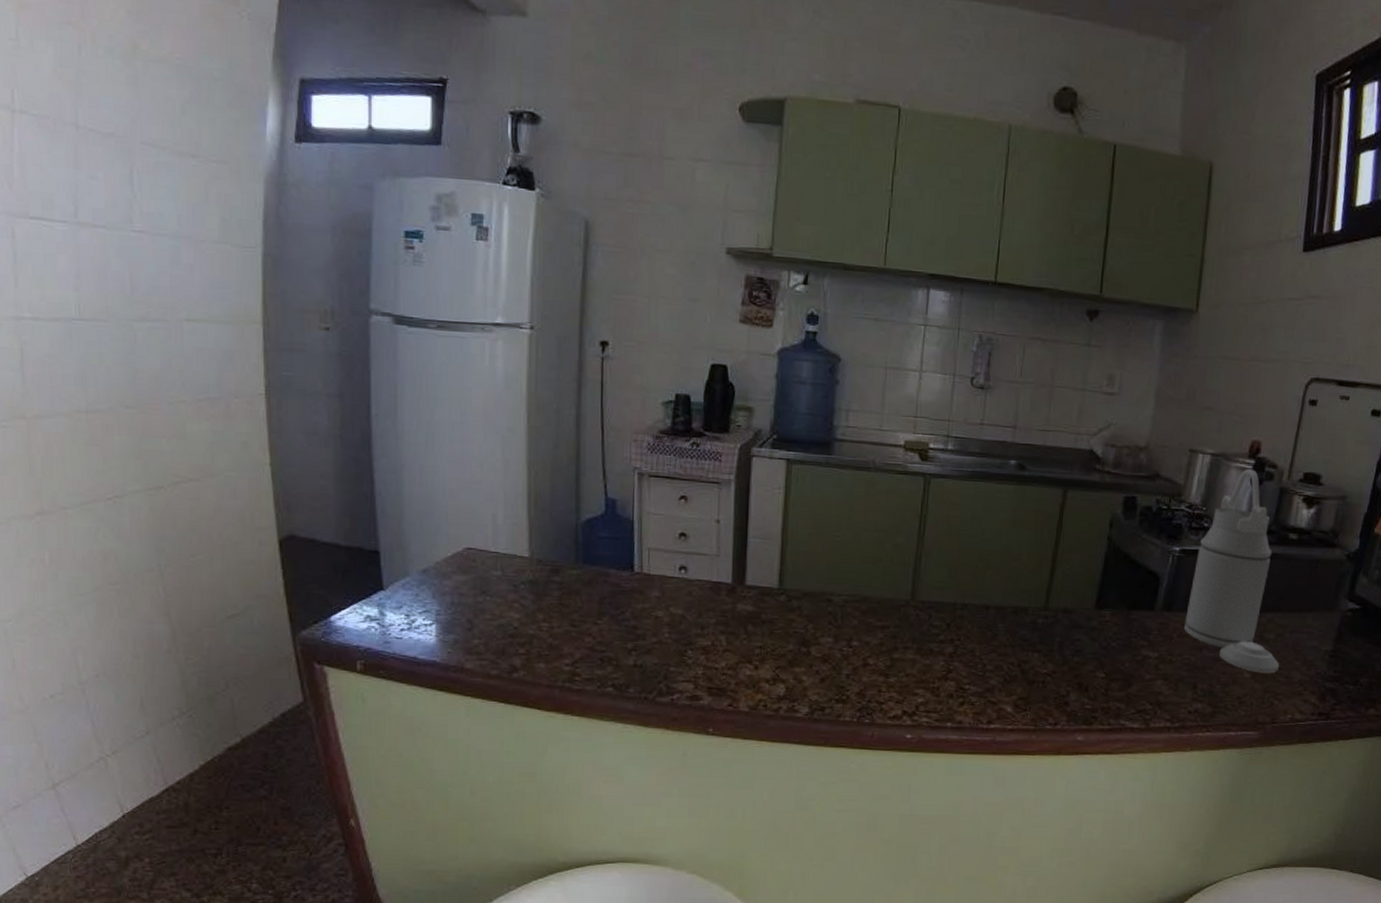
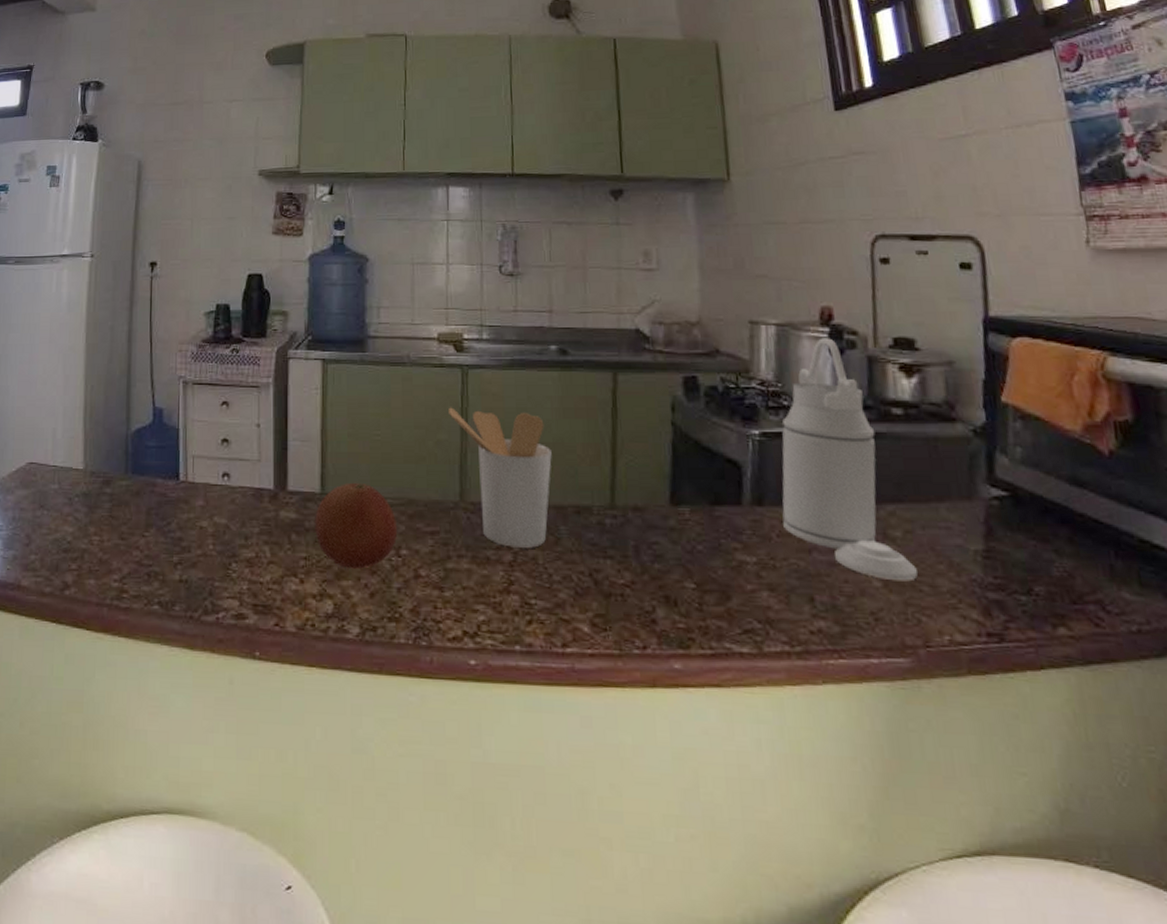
fruit: none [771,579,851,658] -> present [315,482,398,569]
utensil holder: none [907,513,999,642] -> present [447,407,552,548]

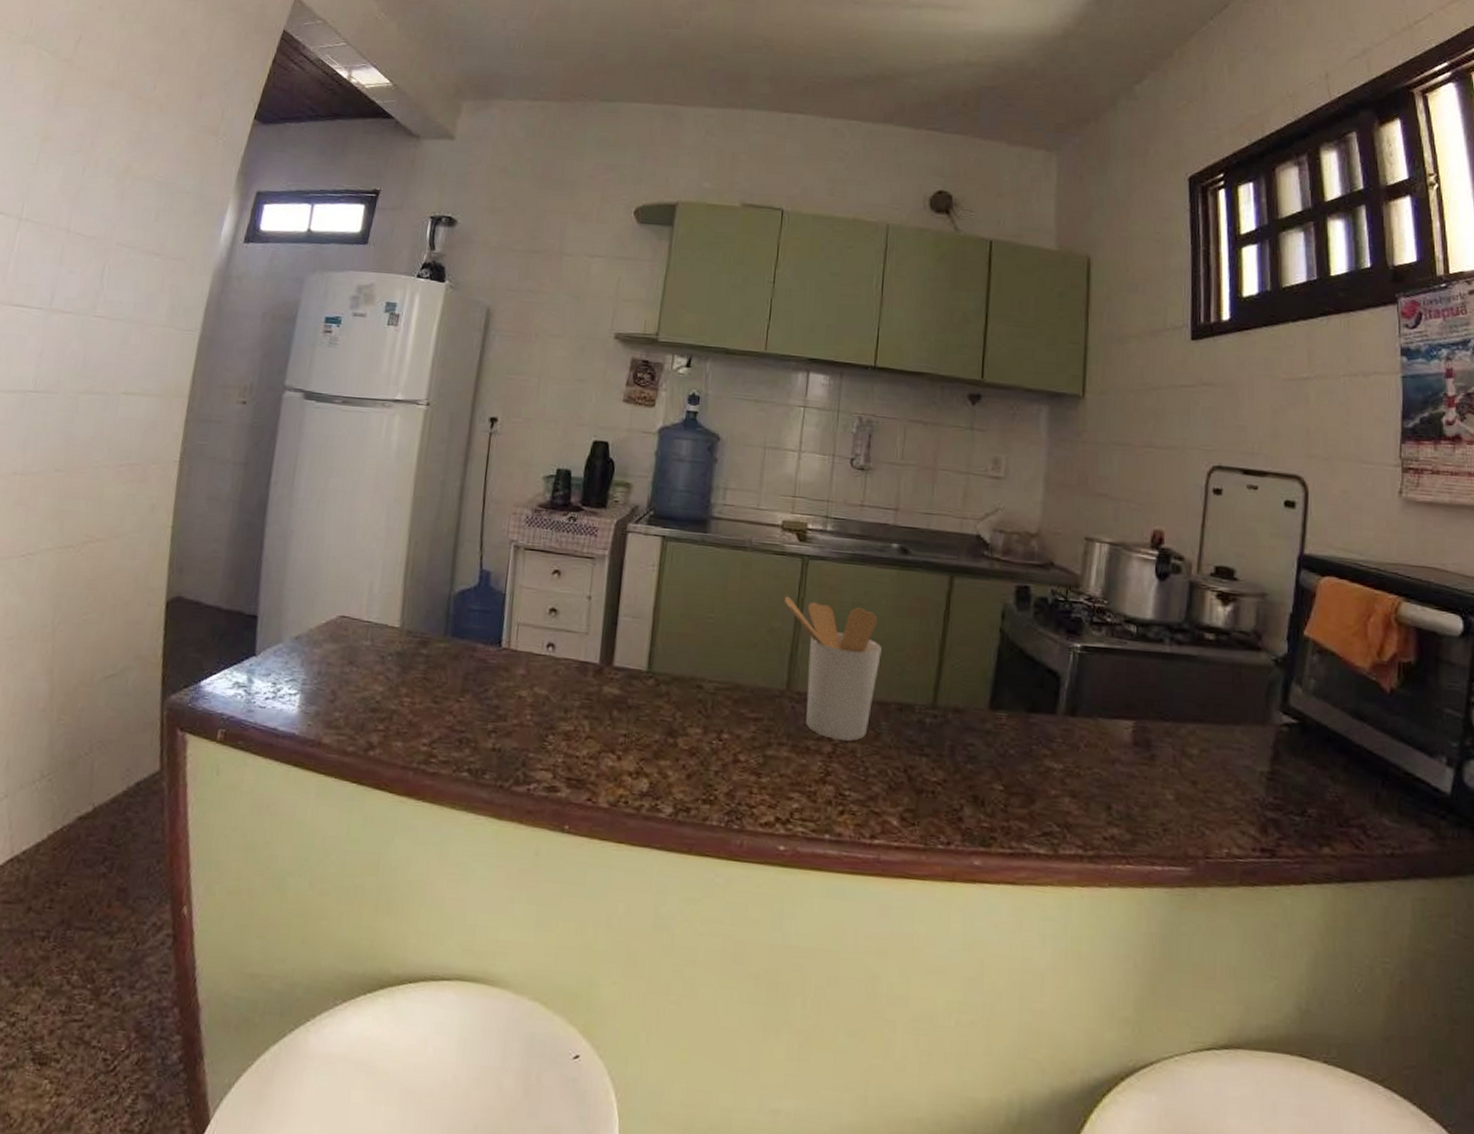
fruit: present [315,482,398,569] -> none [637,663,722,750]
milk can: present [782,338,918,582] -> none [1092,560,1207,797]

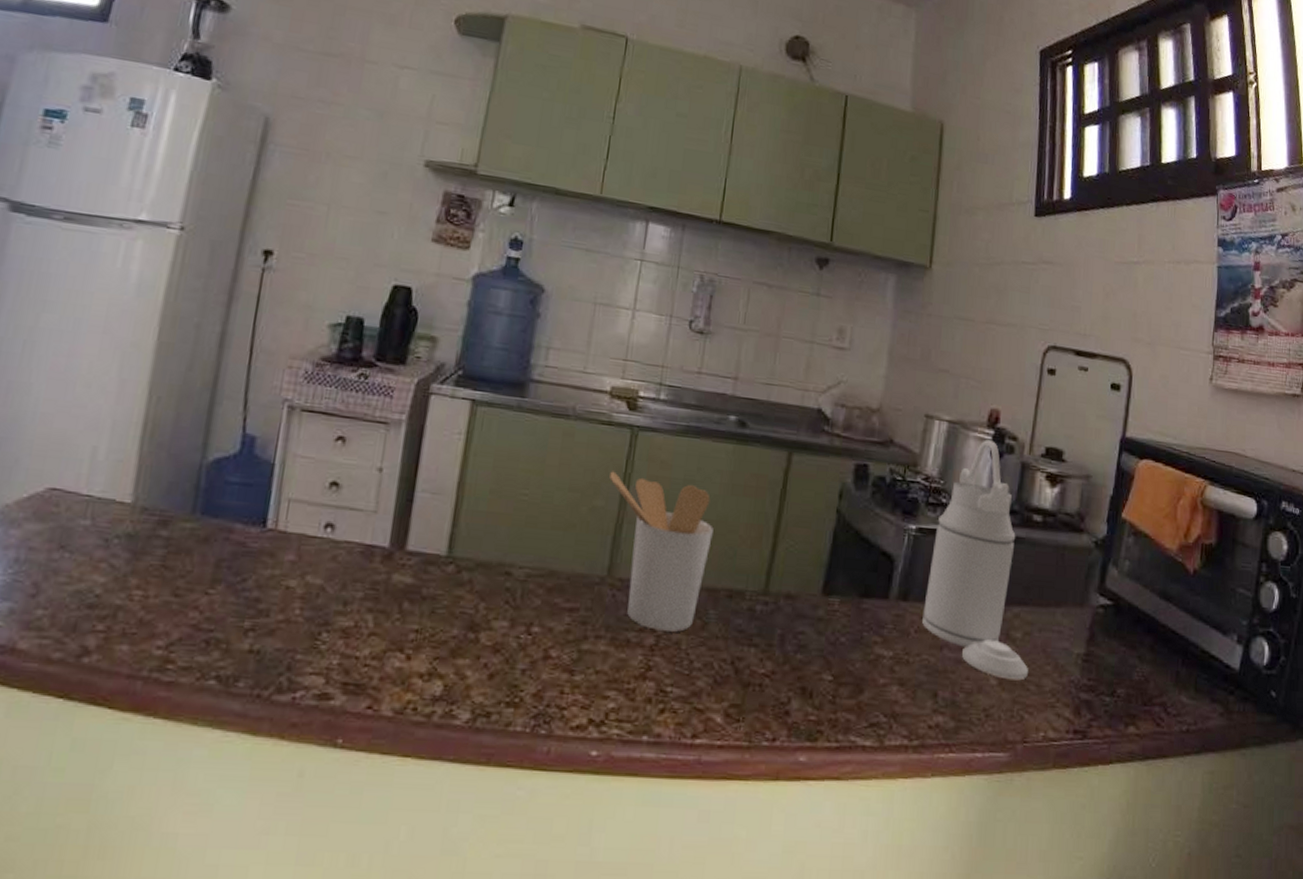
milk can: none [1092,560,1207,797] -> present [922,440,1028,681]

